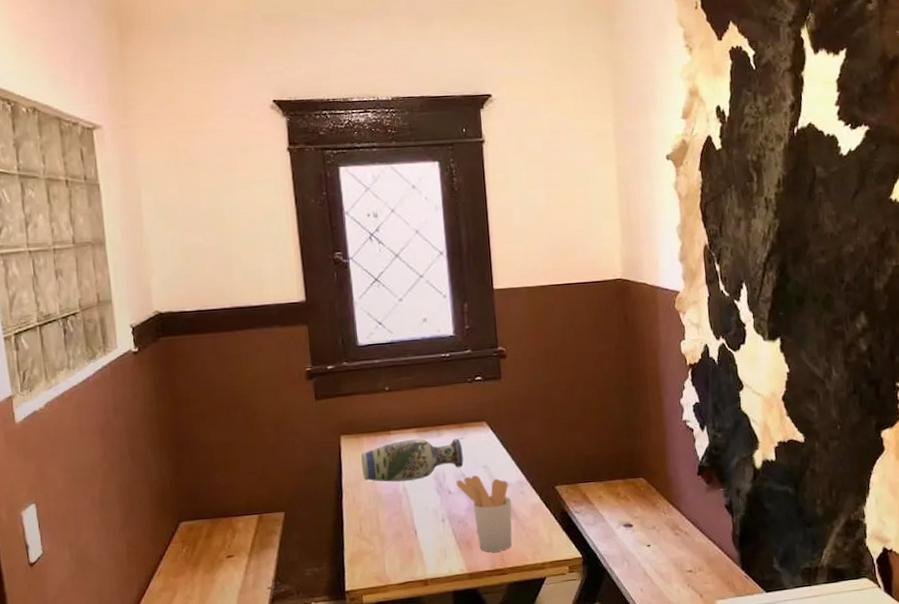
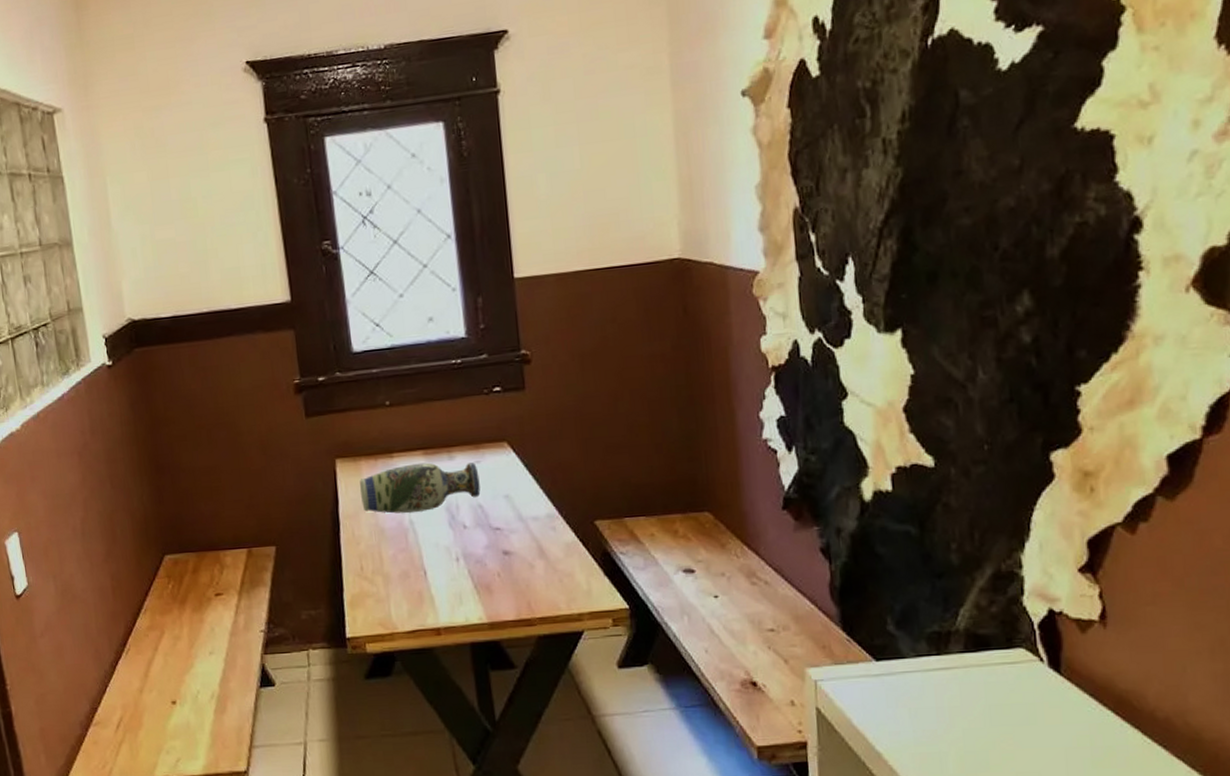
utensil holder: present [456,475,512,552] -> none [472,507,542,599]

